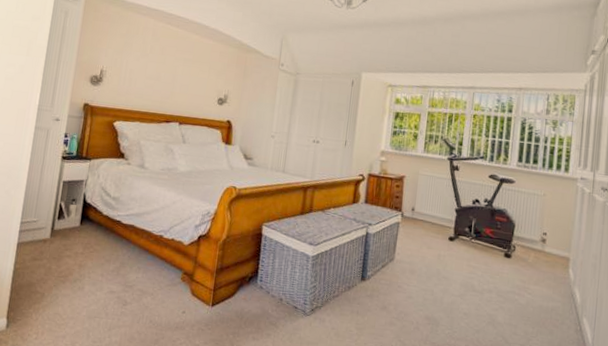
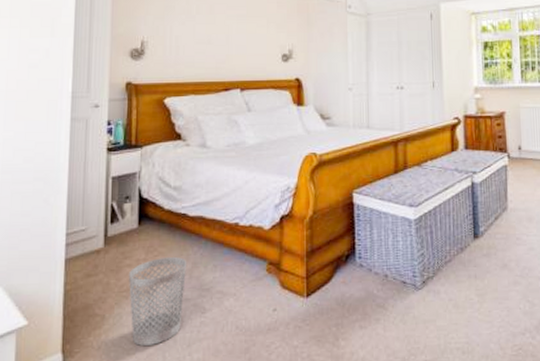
wastebasket: none [64,254,117,325] -> present [128,256,187,346]

